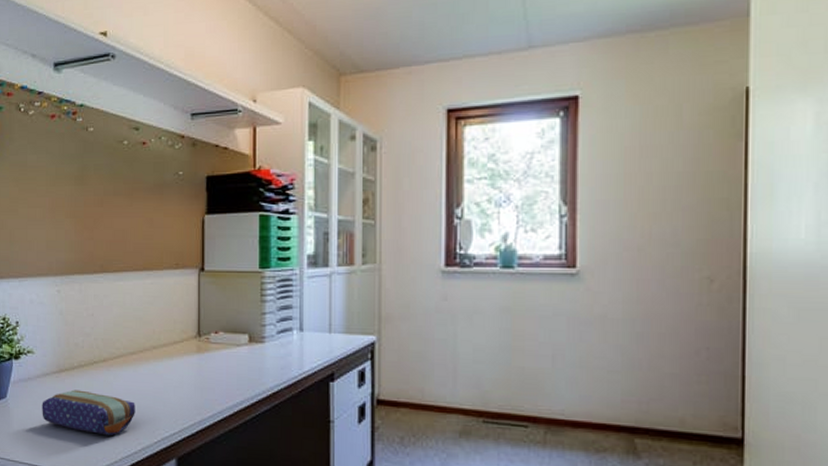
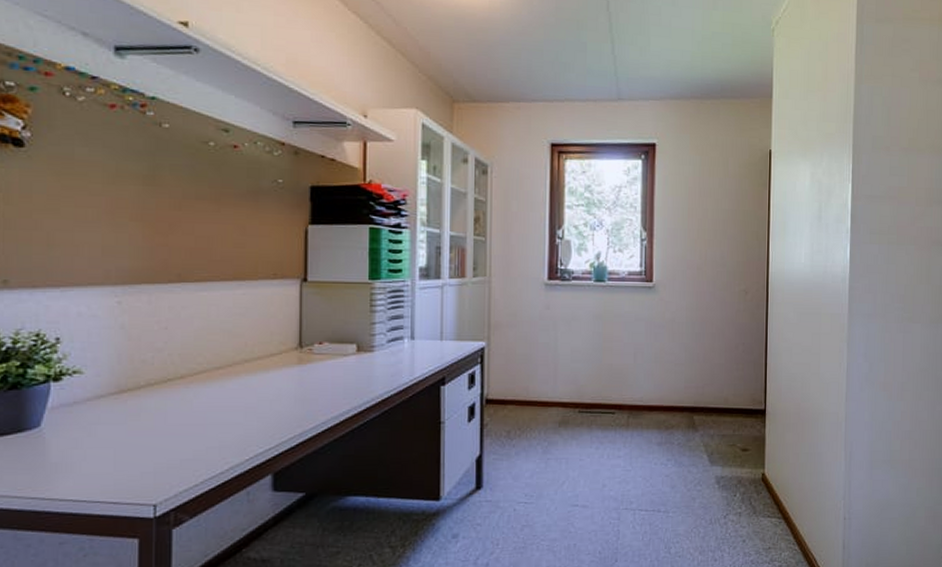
pencil case: present [42,389,135,436] -> none [93,411,222,459]

